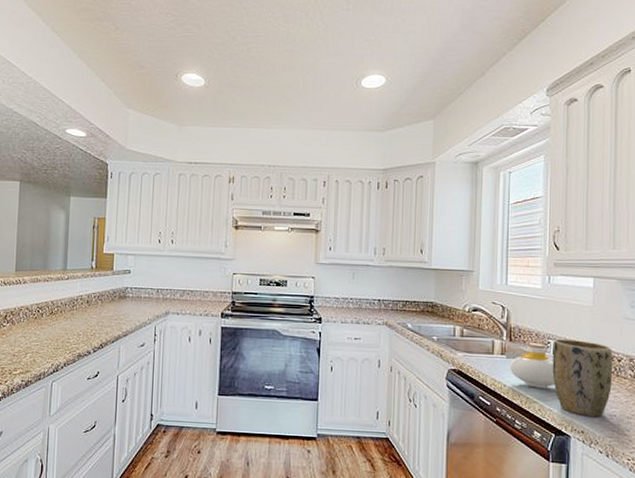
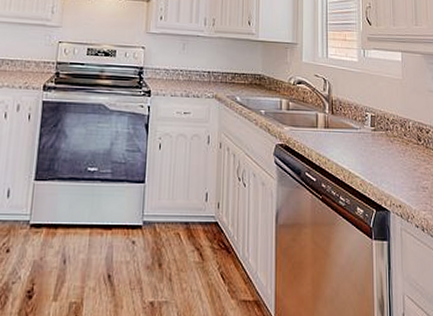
bottle: present [504,343,556,388] -> none [327,116,374,162]
plant pot: present [552,339,613,417] -> none [370,112,423,190]

